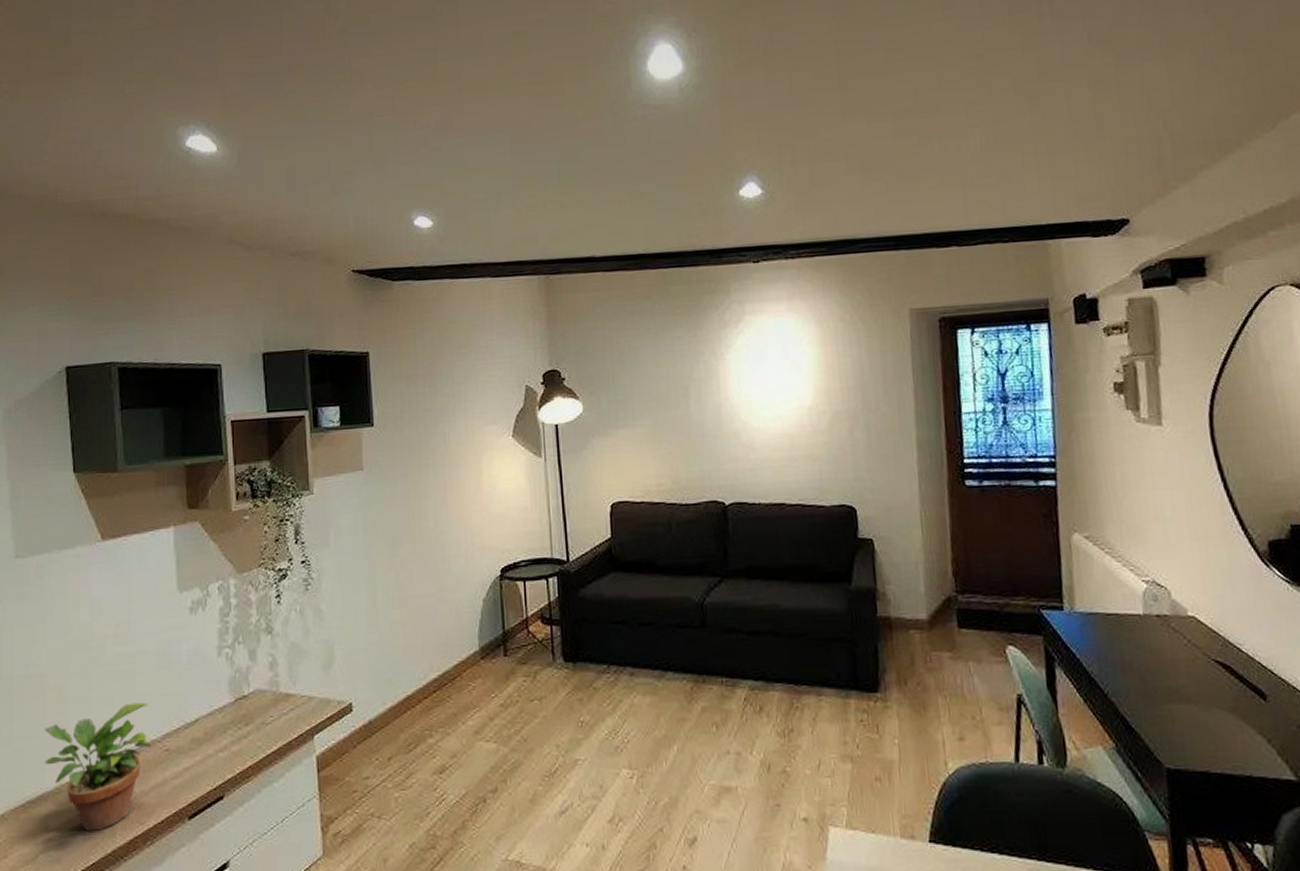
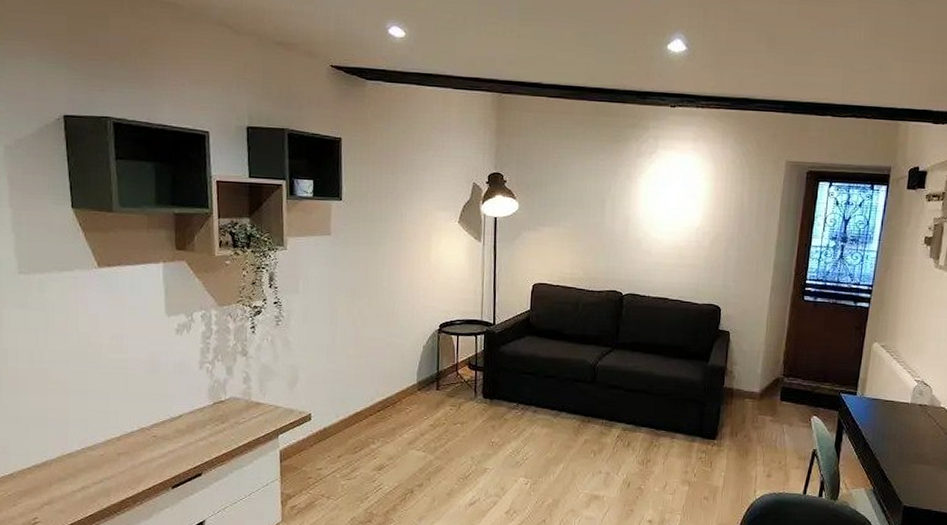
potted plant: present [44,702,152,831] -> none [47,398,142,491]

